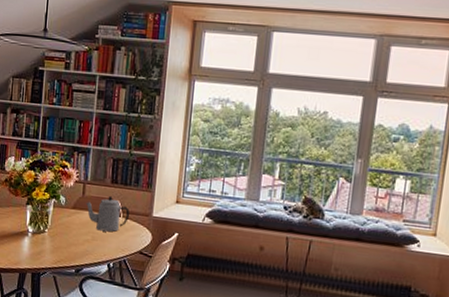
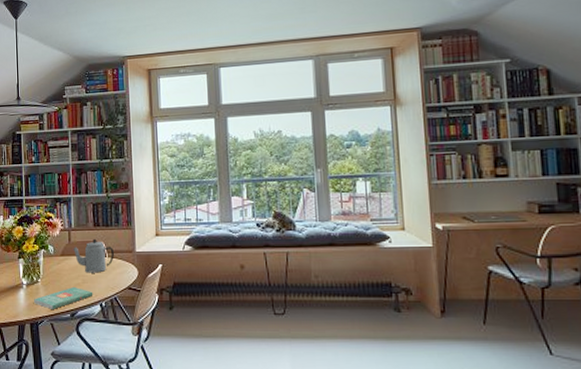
book: none [38,242,102,262] -> present [34,287,93,309]

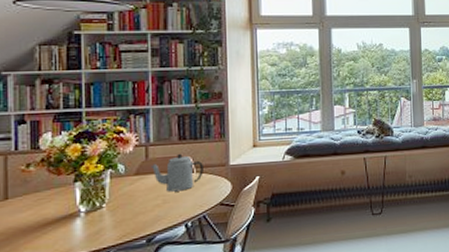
book: present [34,287,93,309] -> none [96,209,177,237]

